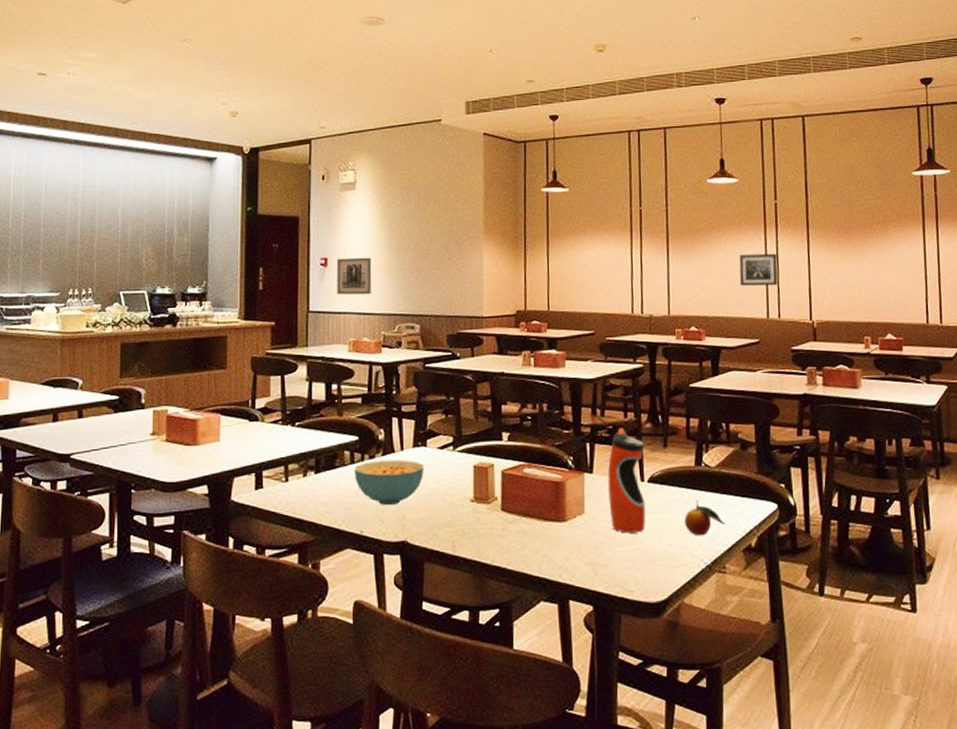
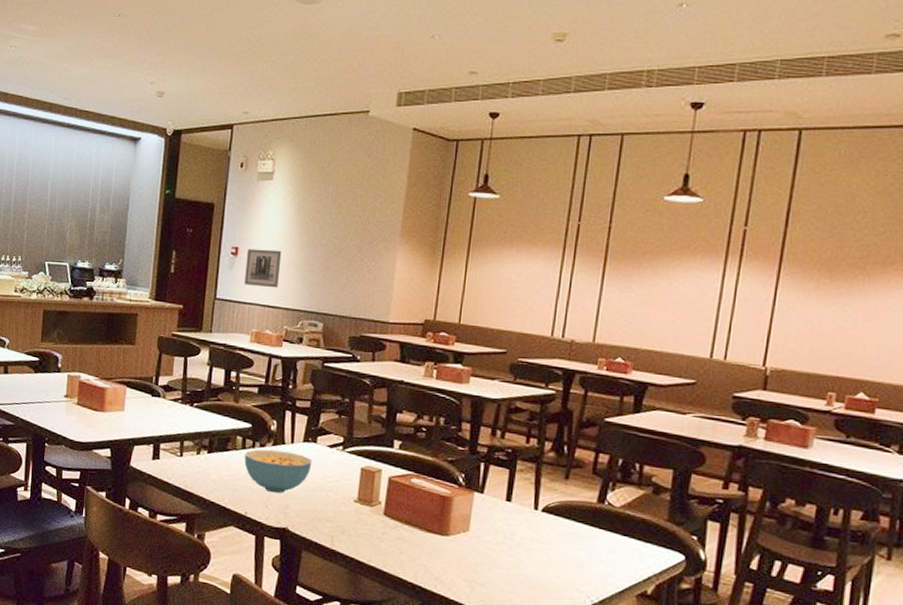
water bottle: present [607,428,646,533] -> none [496,452,544,559]
fruit: present [684,500,726,536] -> none [576,537,622,574]
wall art: present [739,253,778,286] -> none [683,284,735,324]

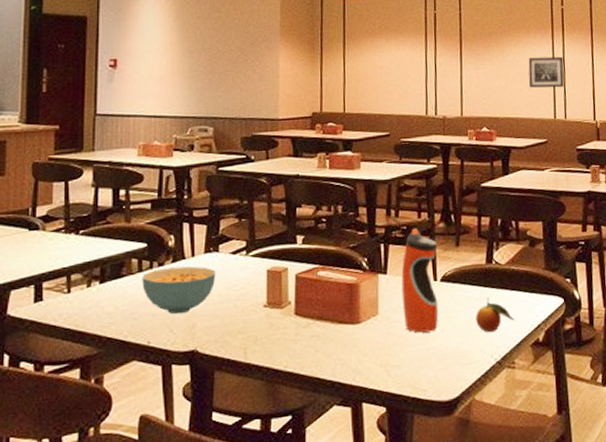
wall art: present [244,248,282,288] -> none [126,58,164,98]
water bottle: none [496,452,544,559] -> present [401,228,439,333]
fruit: none [576,537,622,574] -> present [476,297,515,333]
wall art: none [683,284,735,324] -> present [528,56,564,88]

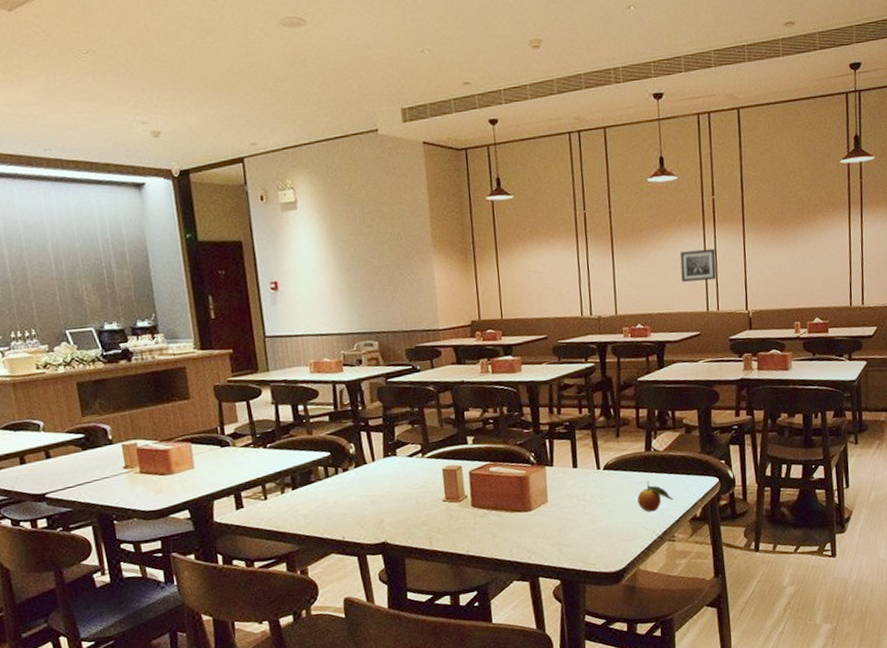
cereal bowl: present [142,266,216,315] -> none [329,470,397,513]
water bottle: present [401,228,439,333] -> none [566,423,604,516]

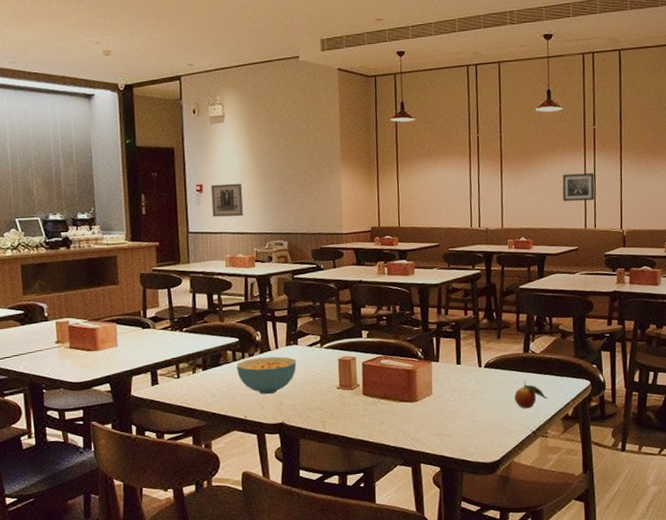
wall art: none [287,278,326,318] -> present [210,183,243,217]
cereal bowl: none [329,470,397,513] -> present [236,356,297,395]

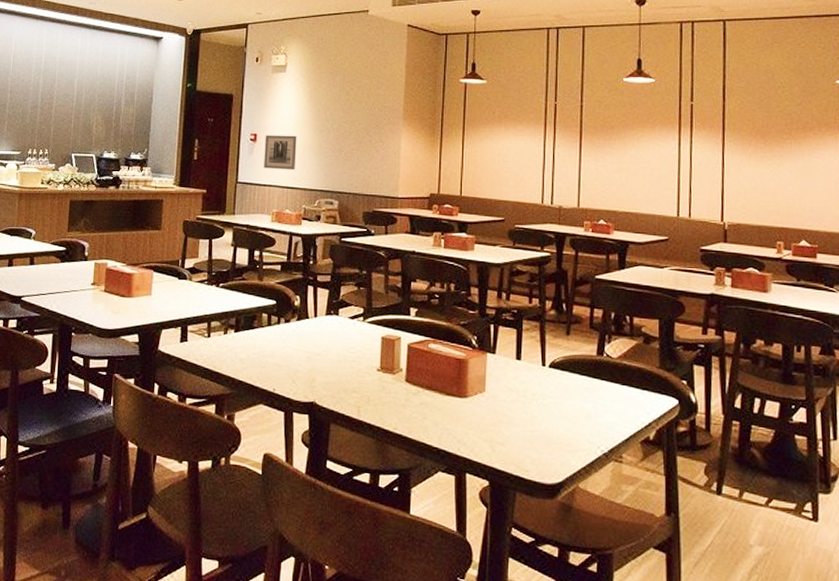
cereal bowl: present [236,356,297,395] -> none [270,325,336,368]
fruit: present [514,380,548,409] -> none [584,388,625,424]
wall art: present [562,172,595,201] -> none [651,153,691,186]

